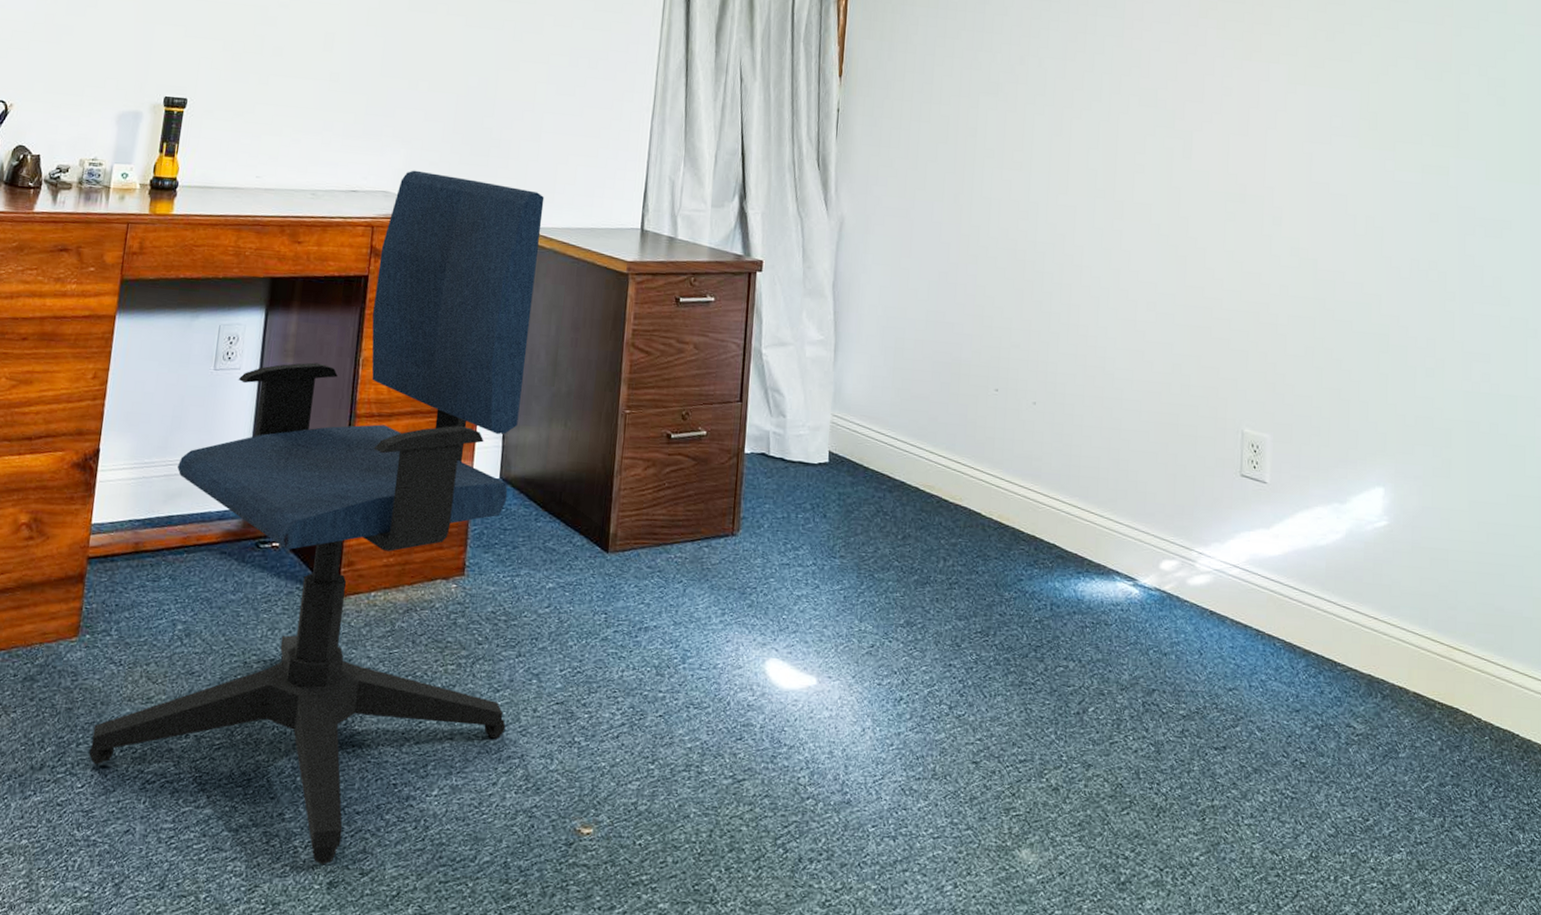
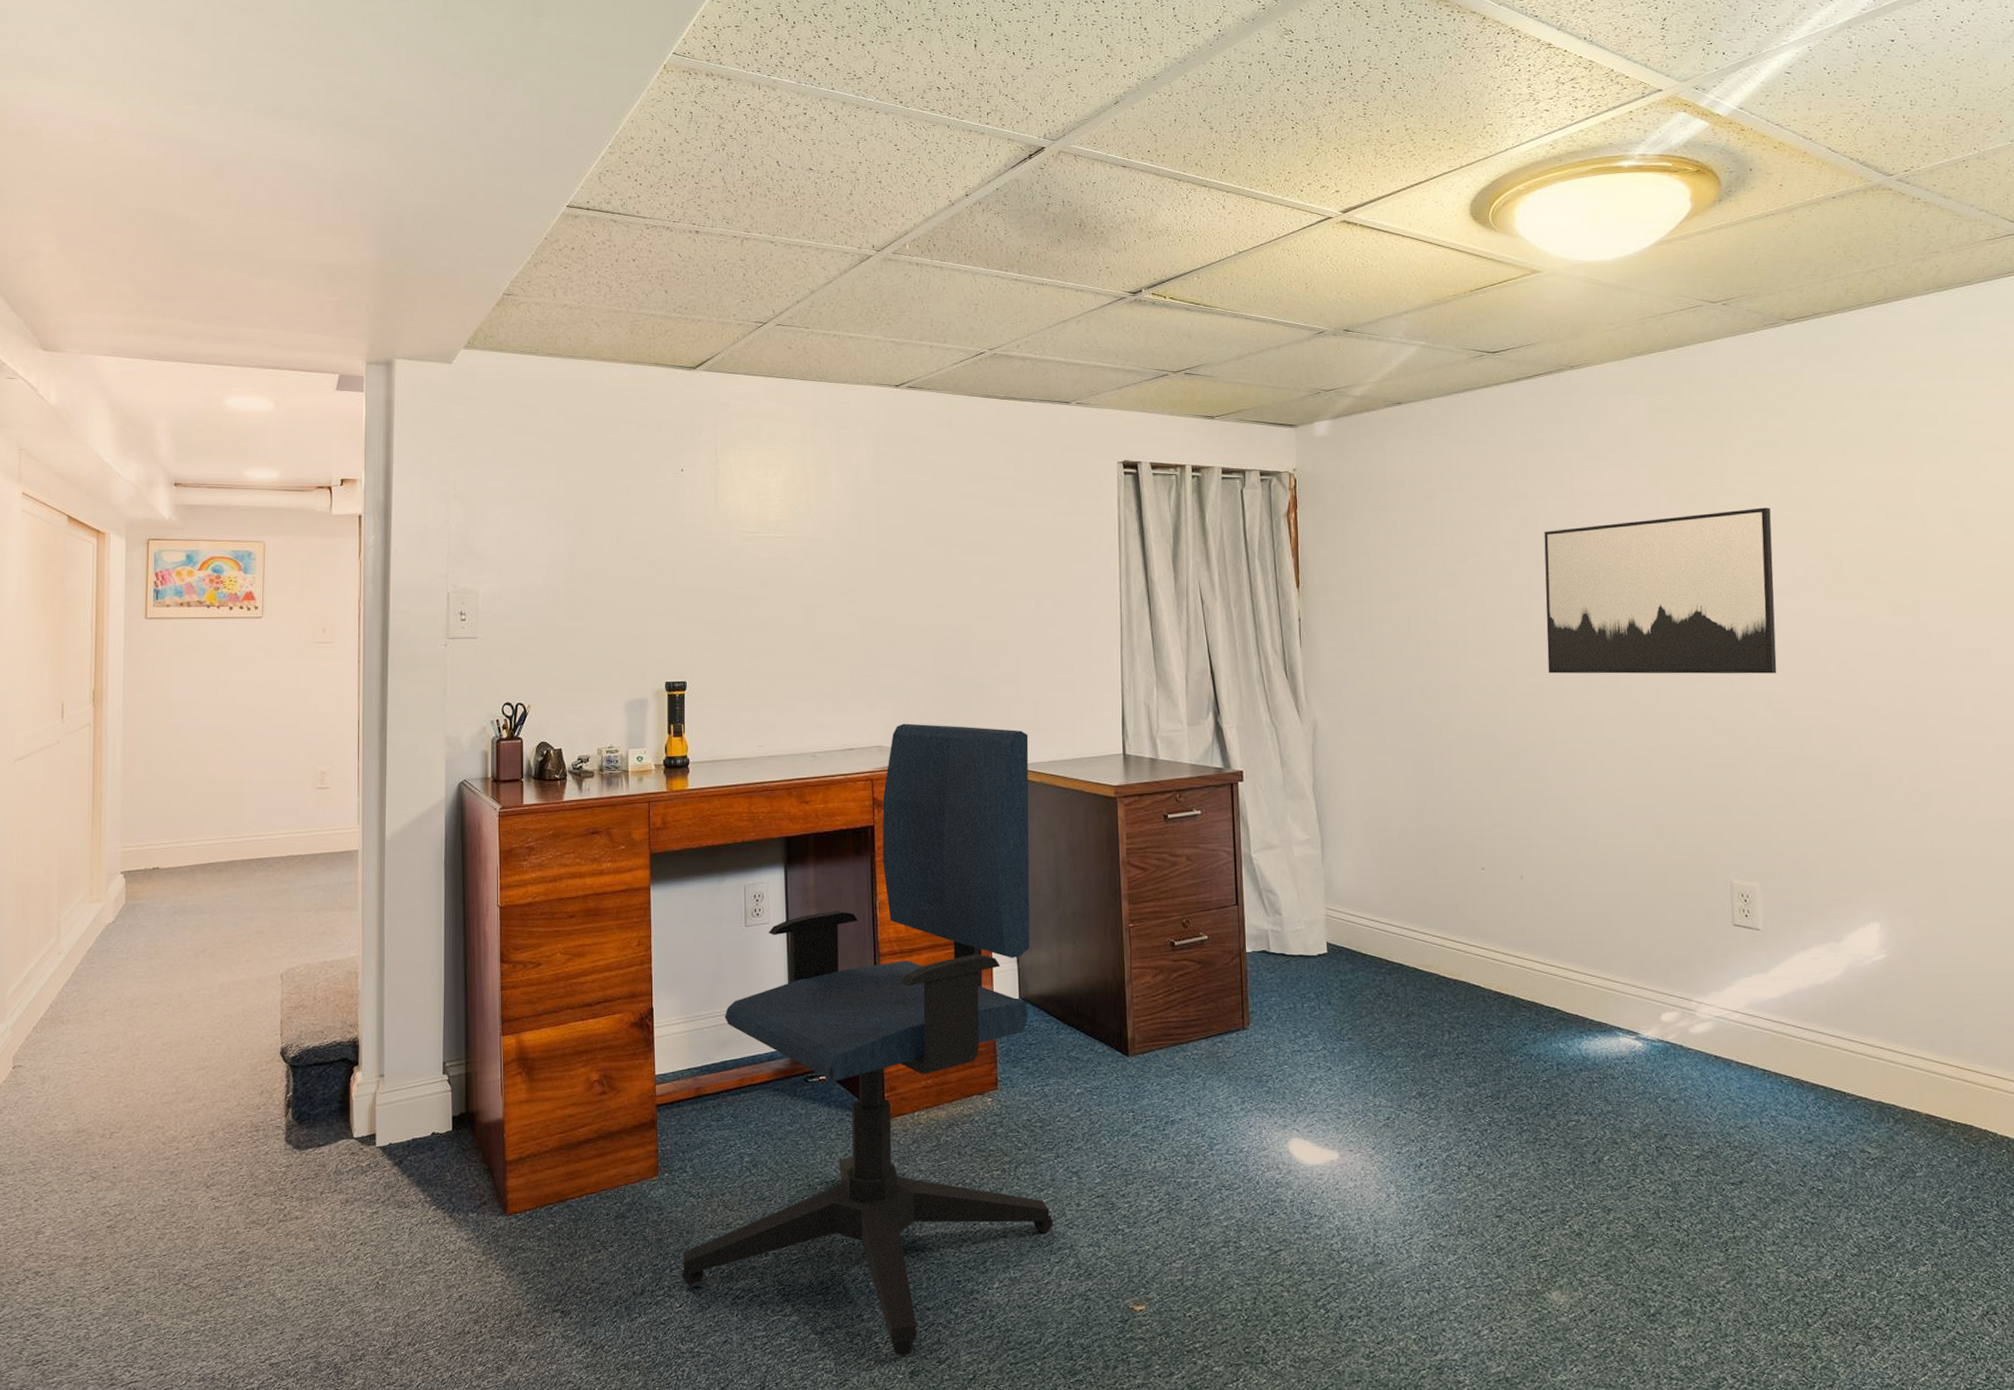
wall art: none [1082,50,1314,222] -> present [1544,507,1777,674]

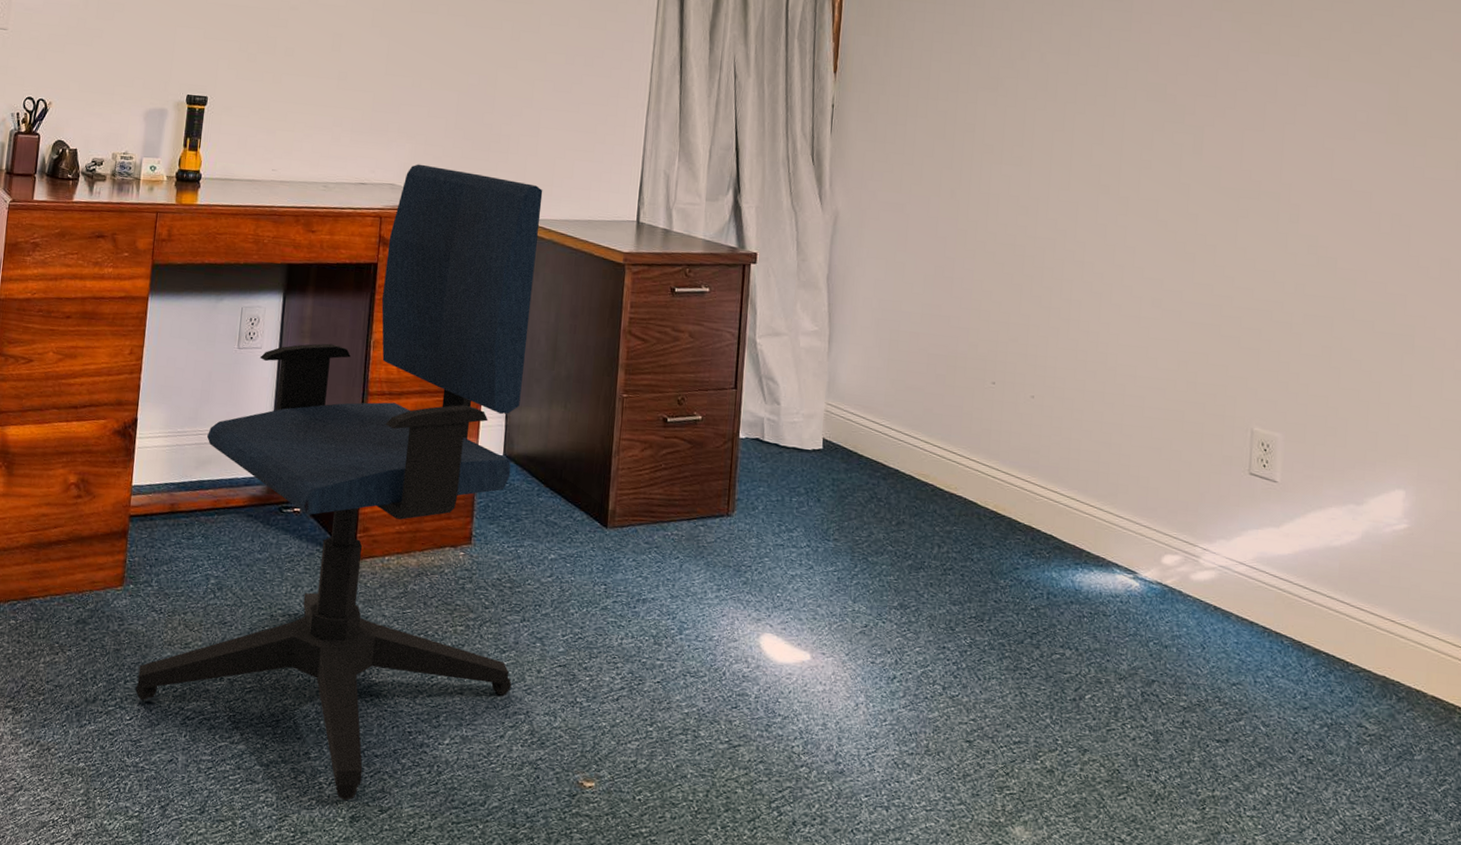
wall art: present [1544,507,1777,674] -> none [1085,44,1338,219]

